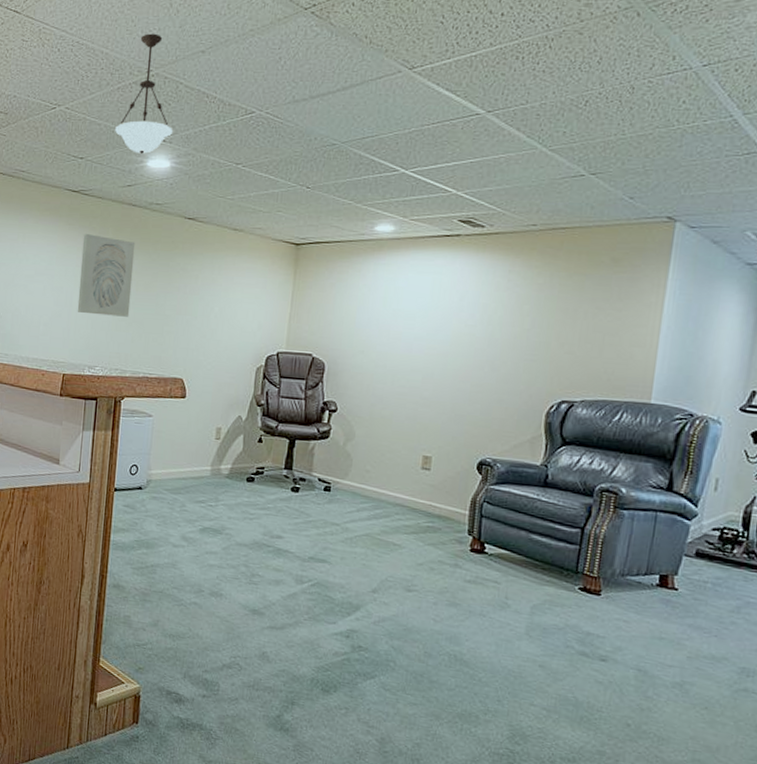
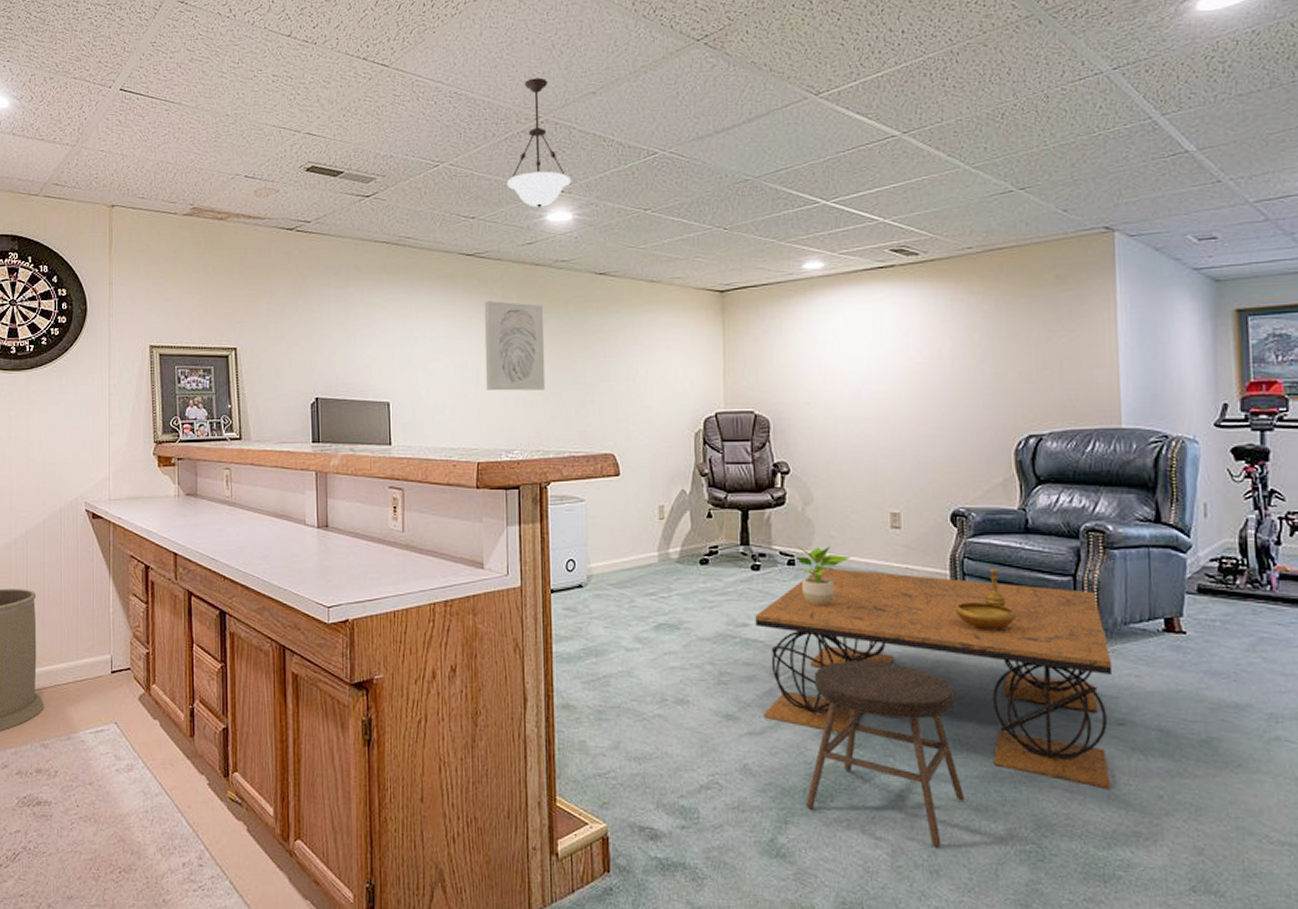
coffee table: none [285,496,605,714] -> present [755,567,1113,790]
stool: none [311,577,457,741] -> present [805,660,965,847]
potted plant: none [332,475,382,530] -> present [796,545,852,606]
decorative bowl: none [469,513,523,568] -> present [955,568,1016,630]

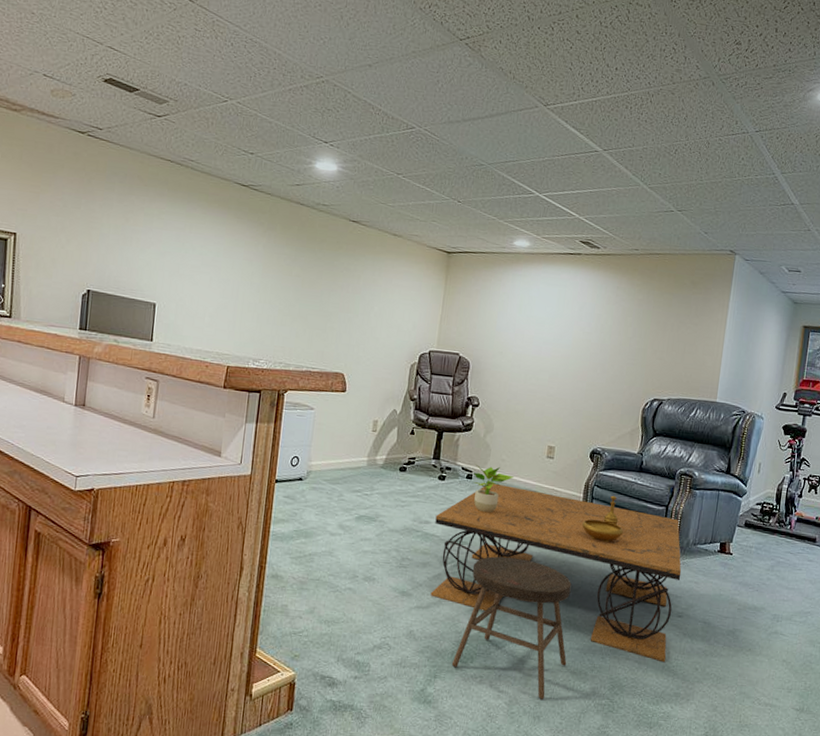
wall art: present [484,301,546,391] -> none [243,228,302,312]
pendant light: present [507,77,572,208] -> none [285,41,341,156]

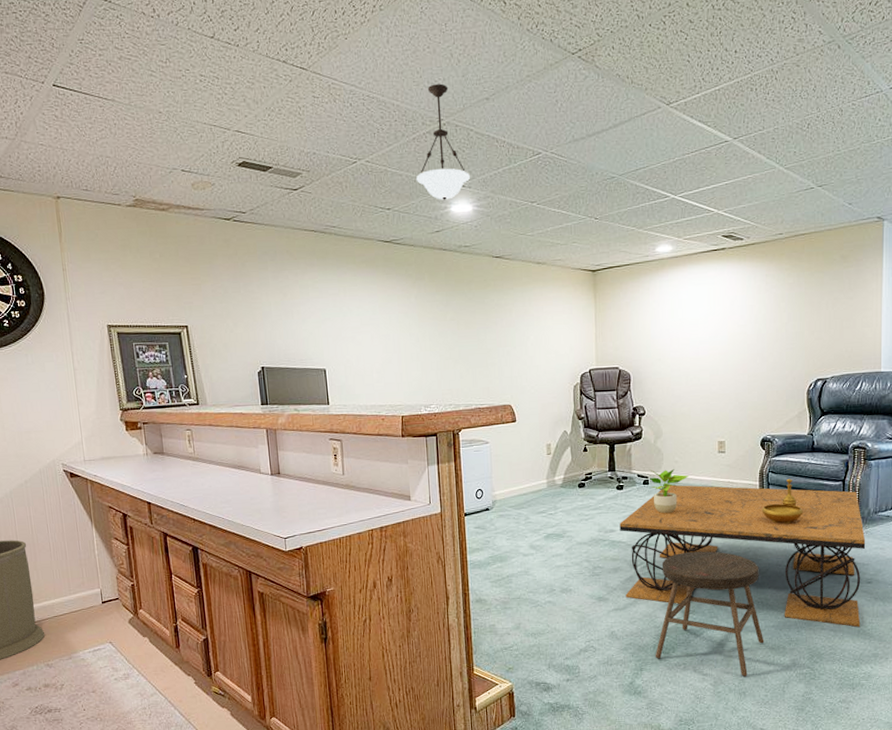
pendant light: none [285,41,341,156] -> present [416,83,471,200]

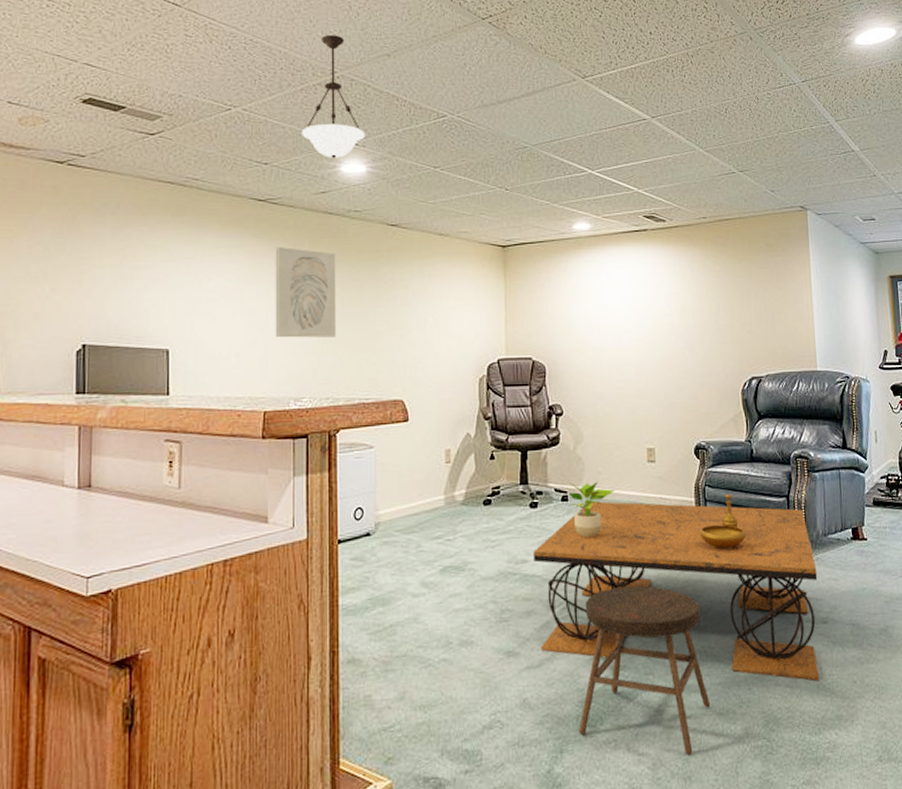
wall art: none [401,281,455,357] -> present [275,247,337,338]

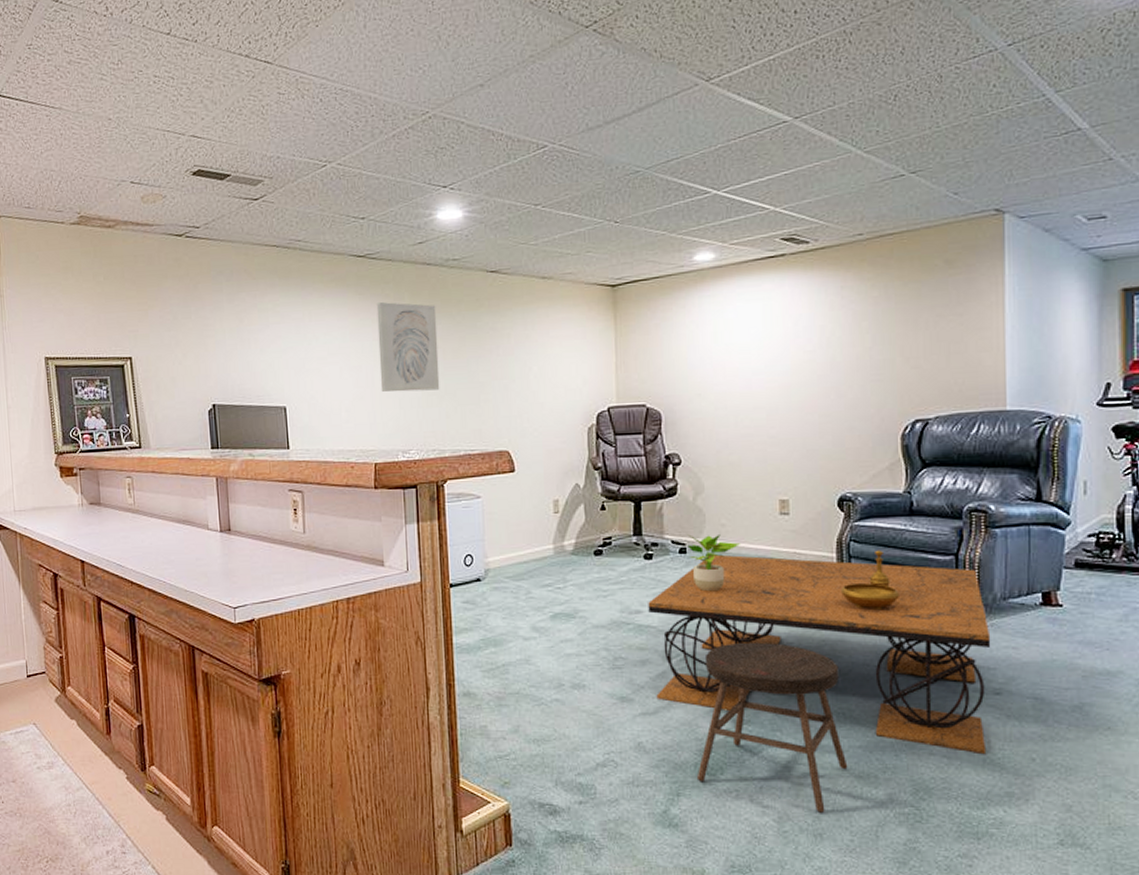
pendant light: present [302,34,366,158] -> none [396,70,461,206]

